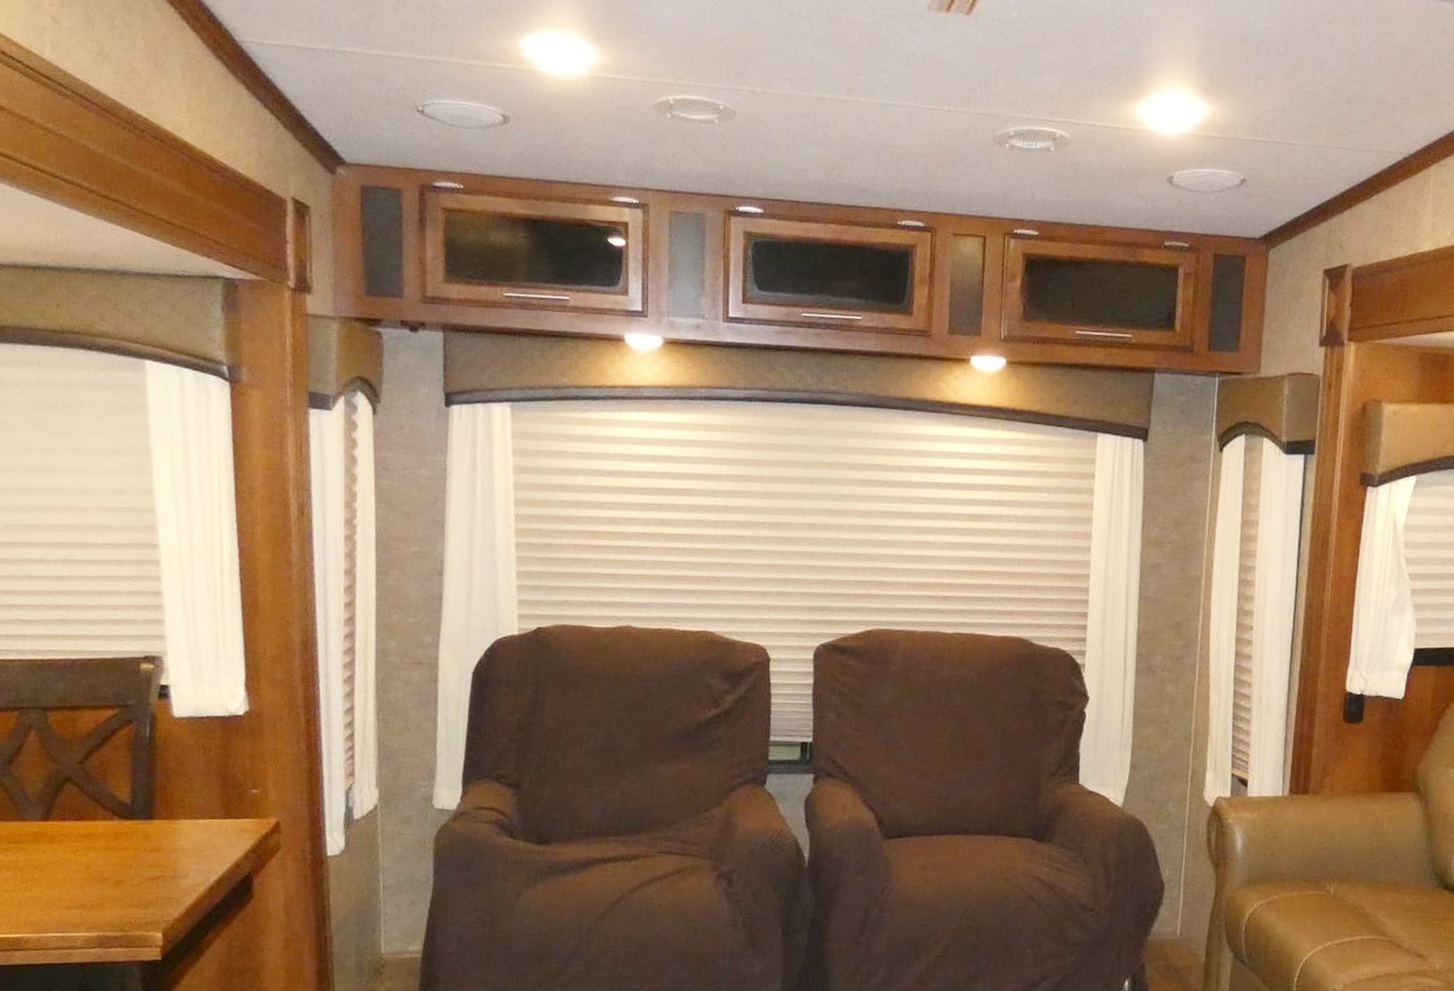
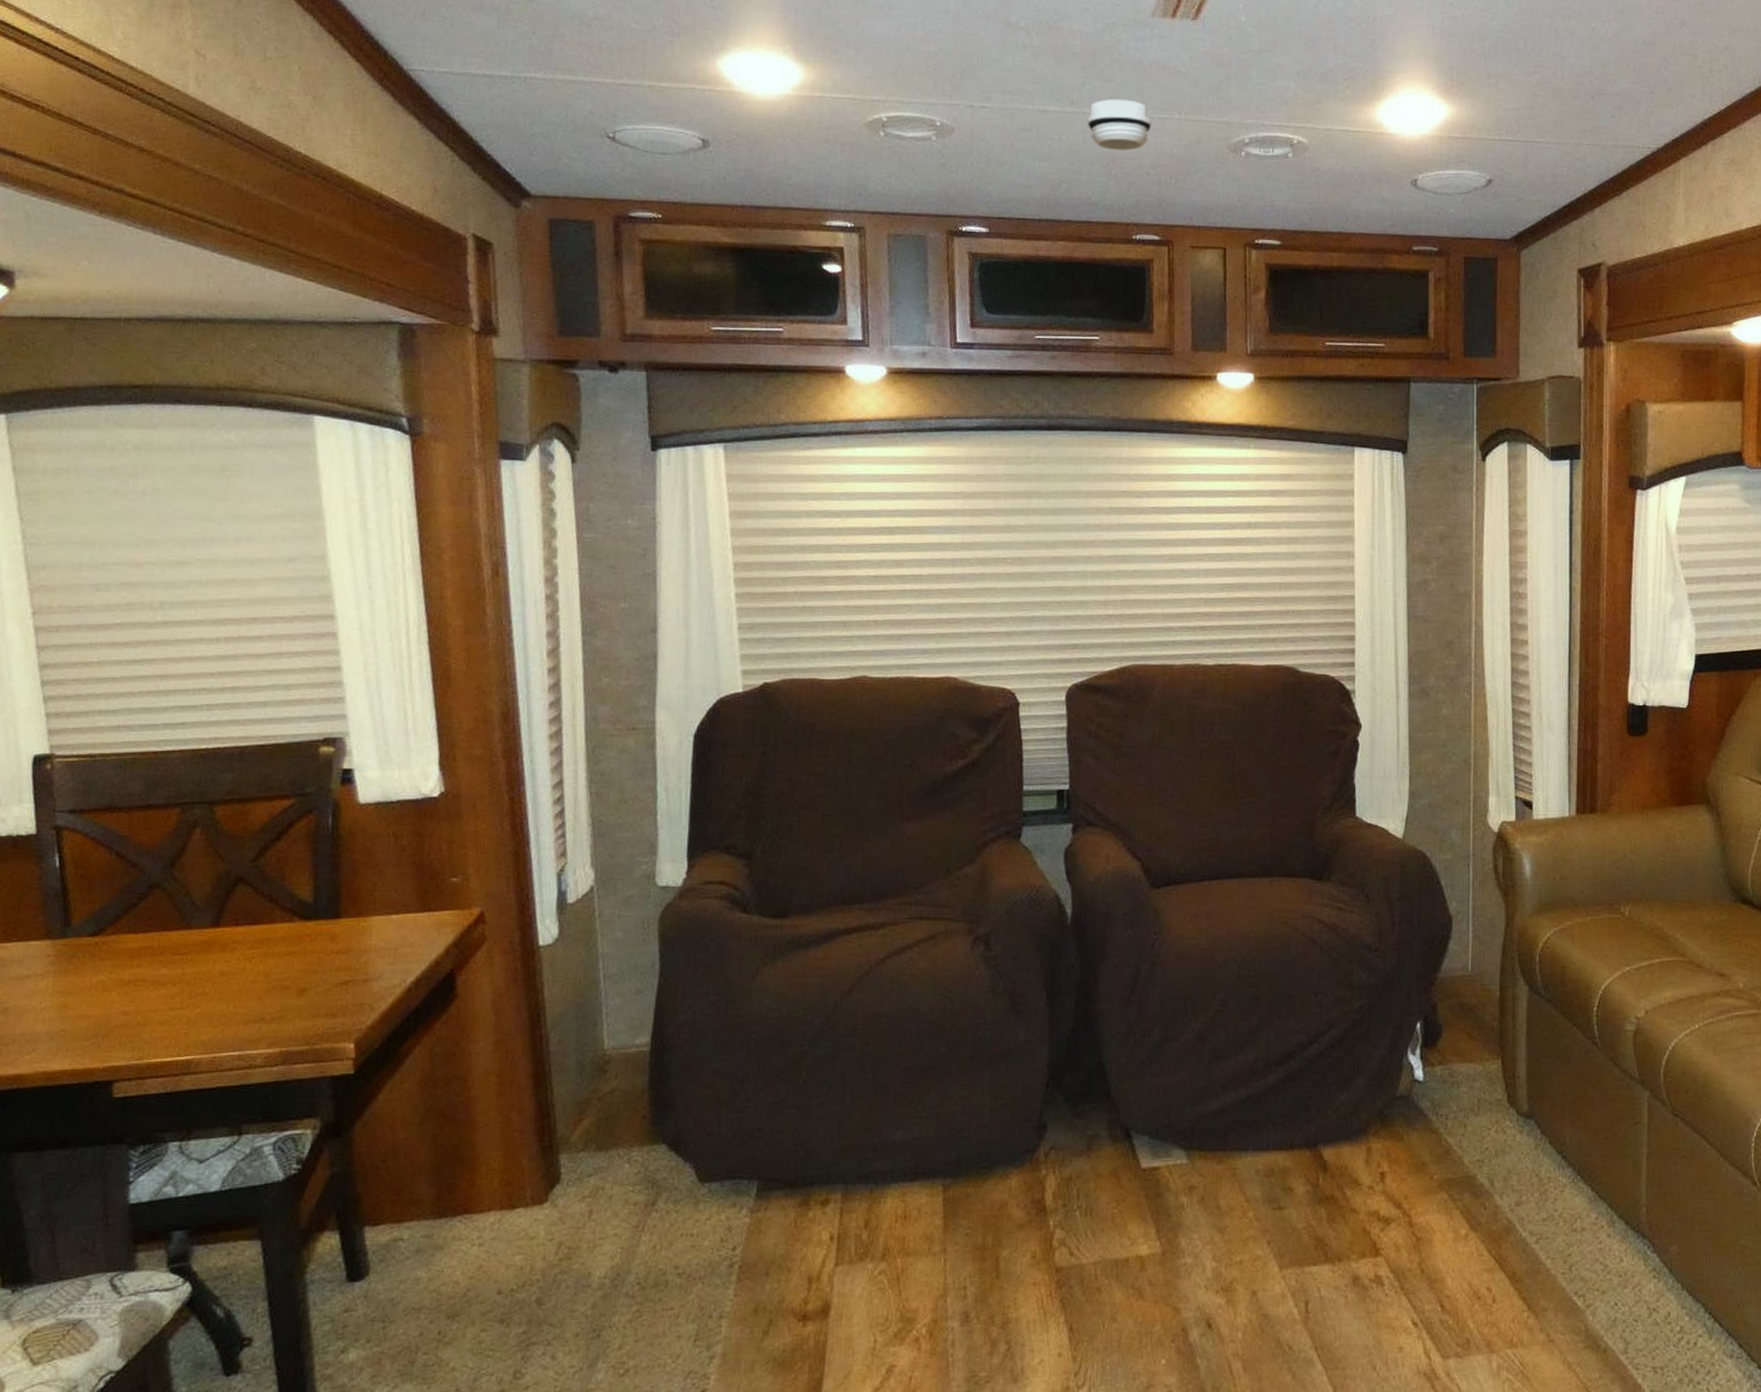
smoke detector: none [860,89,922,139] -> present [1087,99,1152,151]

